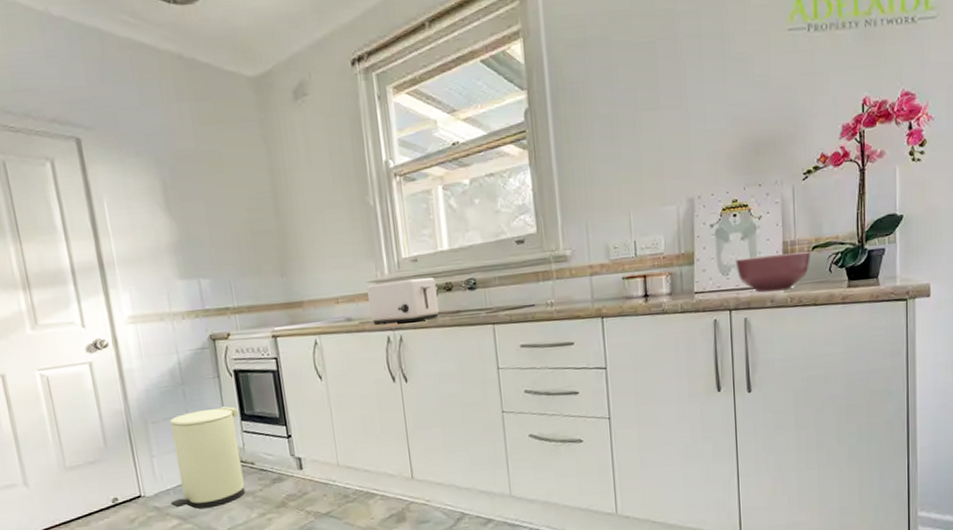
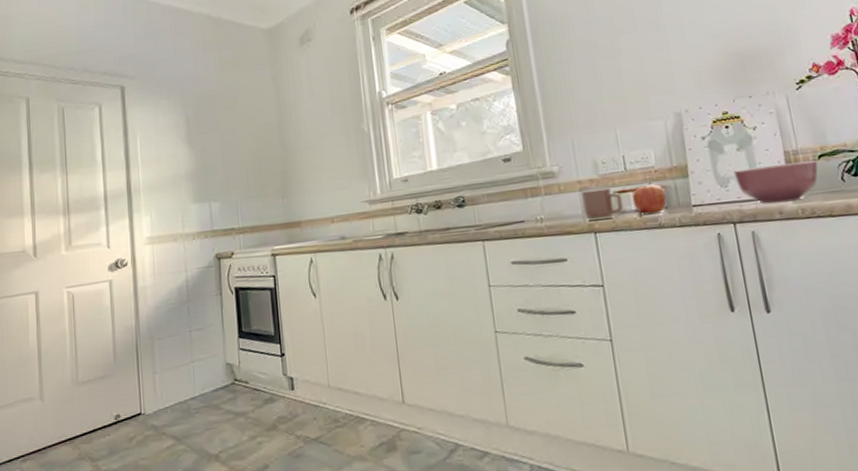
pedal bin: present [170,406,246,509] -> none [167,323,238,429]
toaster: present [366,277,439,325] -> none [359,195,429,243]
mug: none [591,272,631,306] -> present [580,187,624,222]
fruit: none [639,268,673,300] -> present [632,182,668,214]

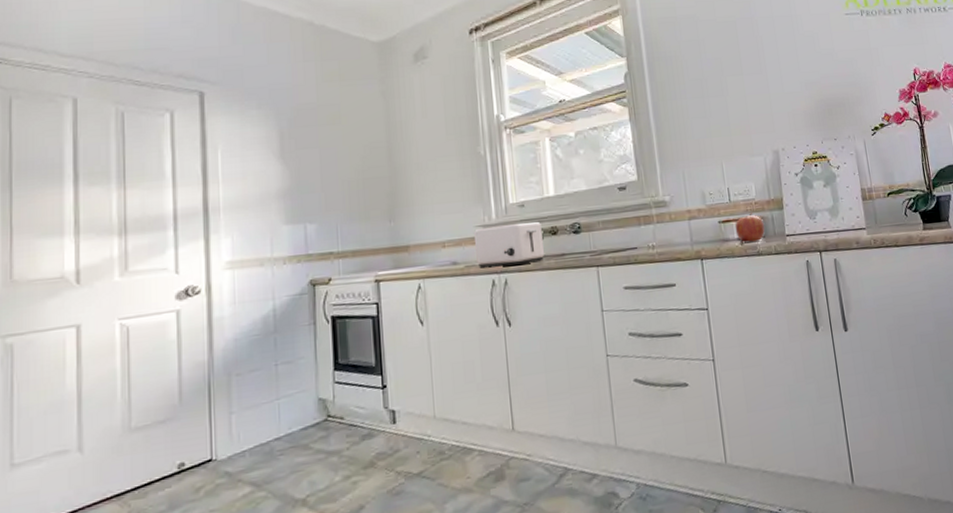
toaster: none [359,195,429,243] -> present [473,221,544,268]
mug: present [580,187,624,222] -> none [689,216,727,249]
bowl: present [733,160,818,204] -> none [820,197,887,234]

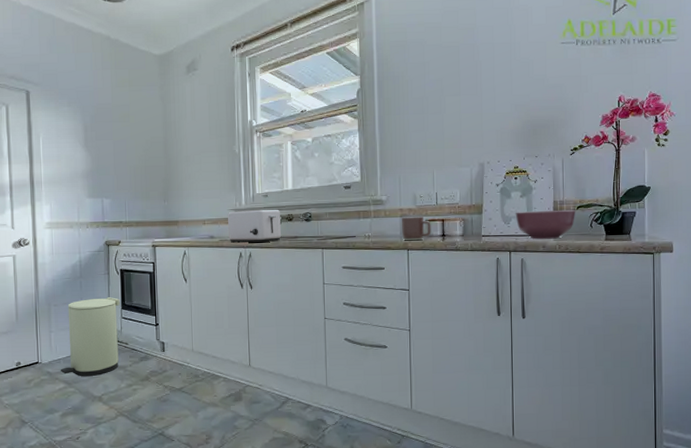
pedal bin: none [244,355,331,473] -> present [60,297,120,376]
mug: none [689,216,727,249] -> present [401,216,431,241]
fruit: present [735,213,765,243] -> none [439,215,465,240]
bowl: none [820,197,887,234] -> present [515,209,576,239]

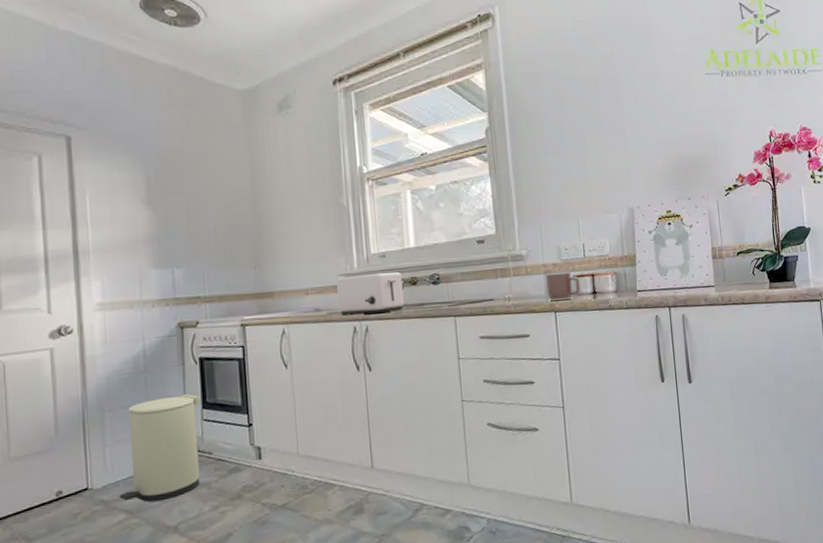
bowl: present [515,209,576,239] -> none [671,256,737,291]

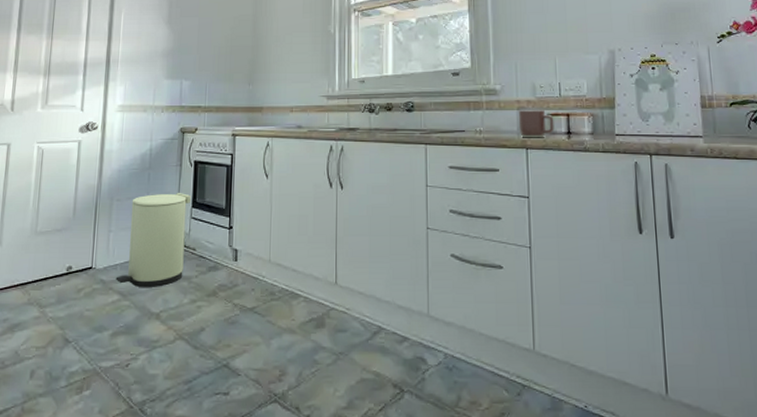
toaster: present [335,271,404,316] -> none [318,97,378,135]

